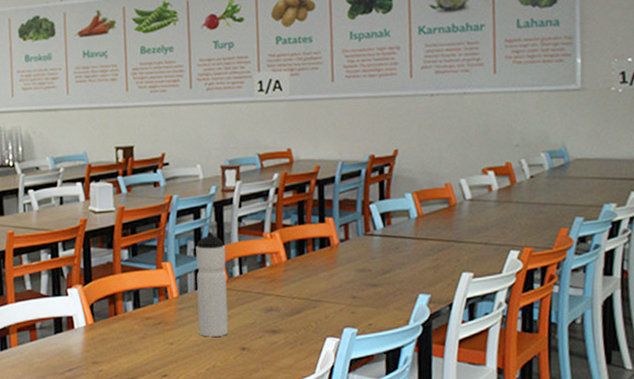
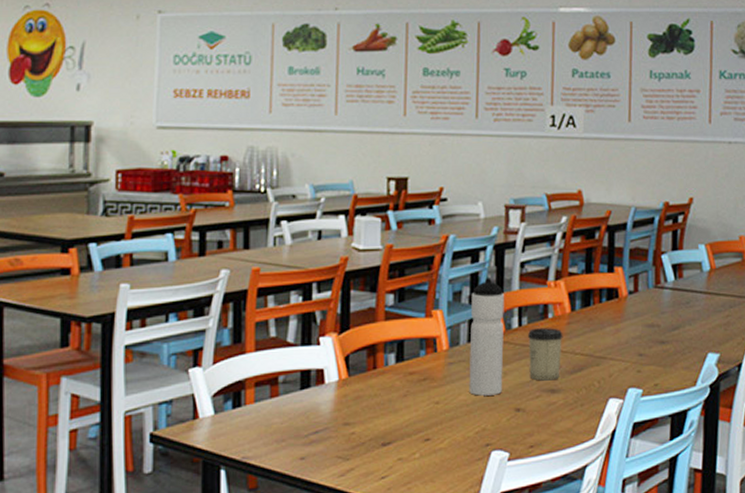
cup: none [248,275,281,323] -> present [527,328,563,381]

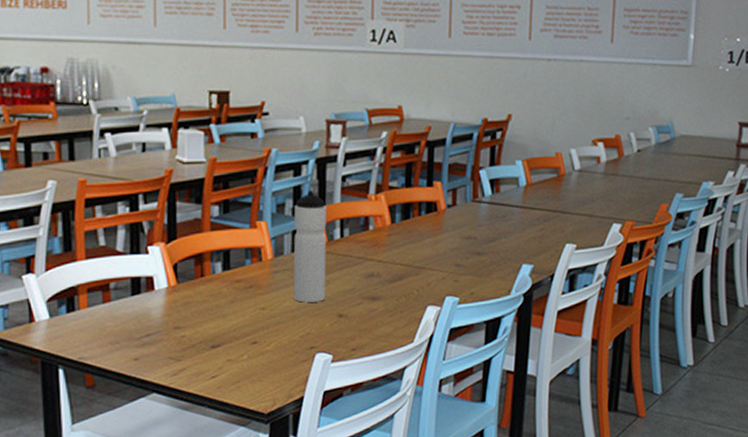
cup: present [527,328,563,381] -> none [349,239,384,289]

